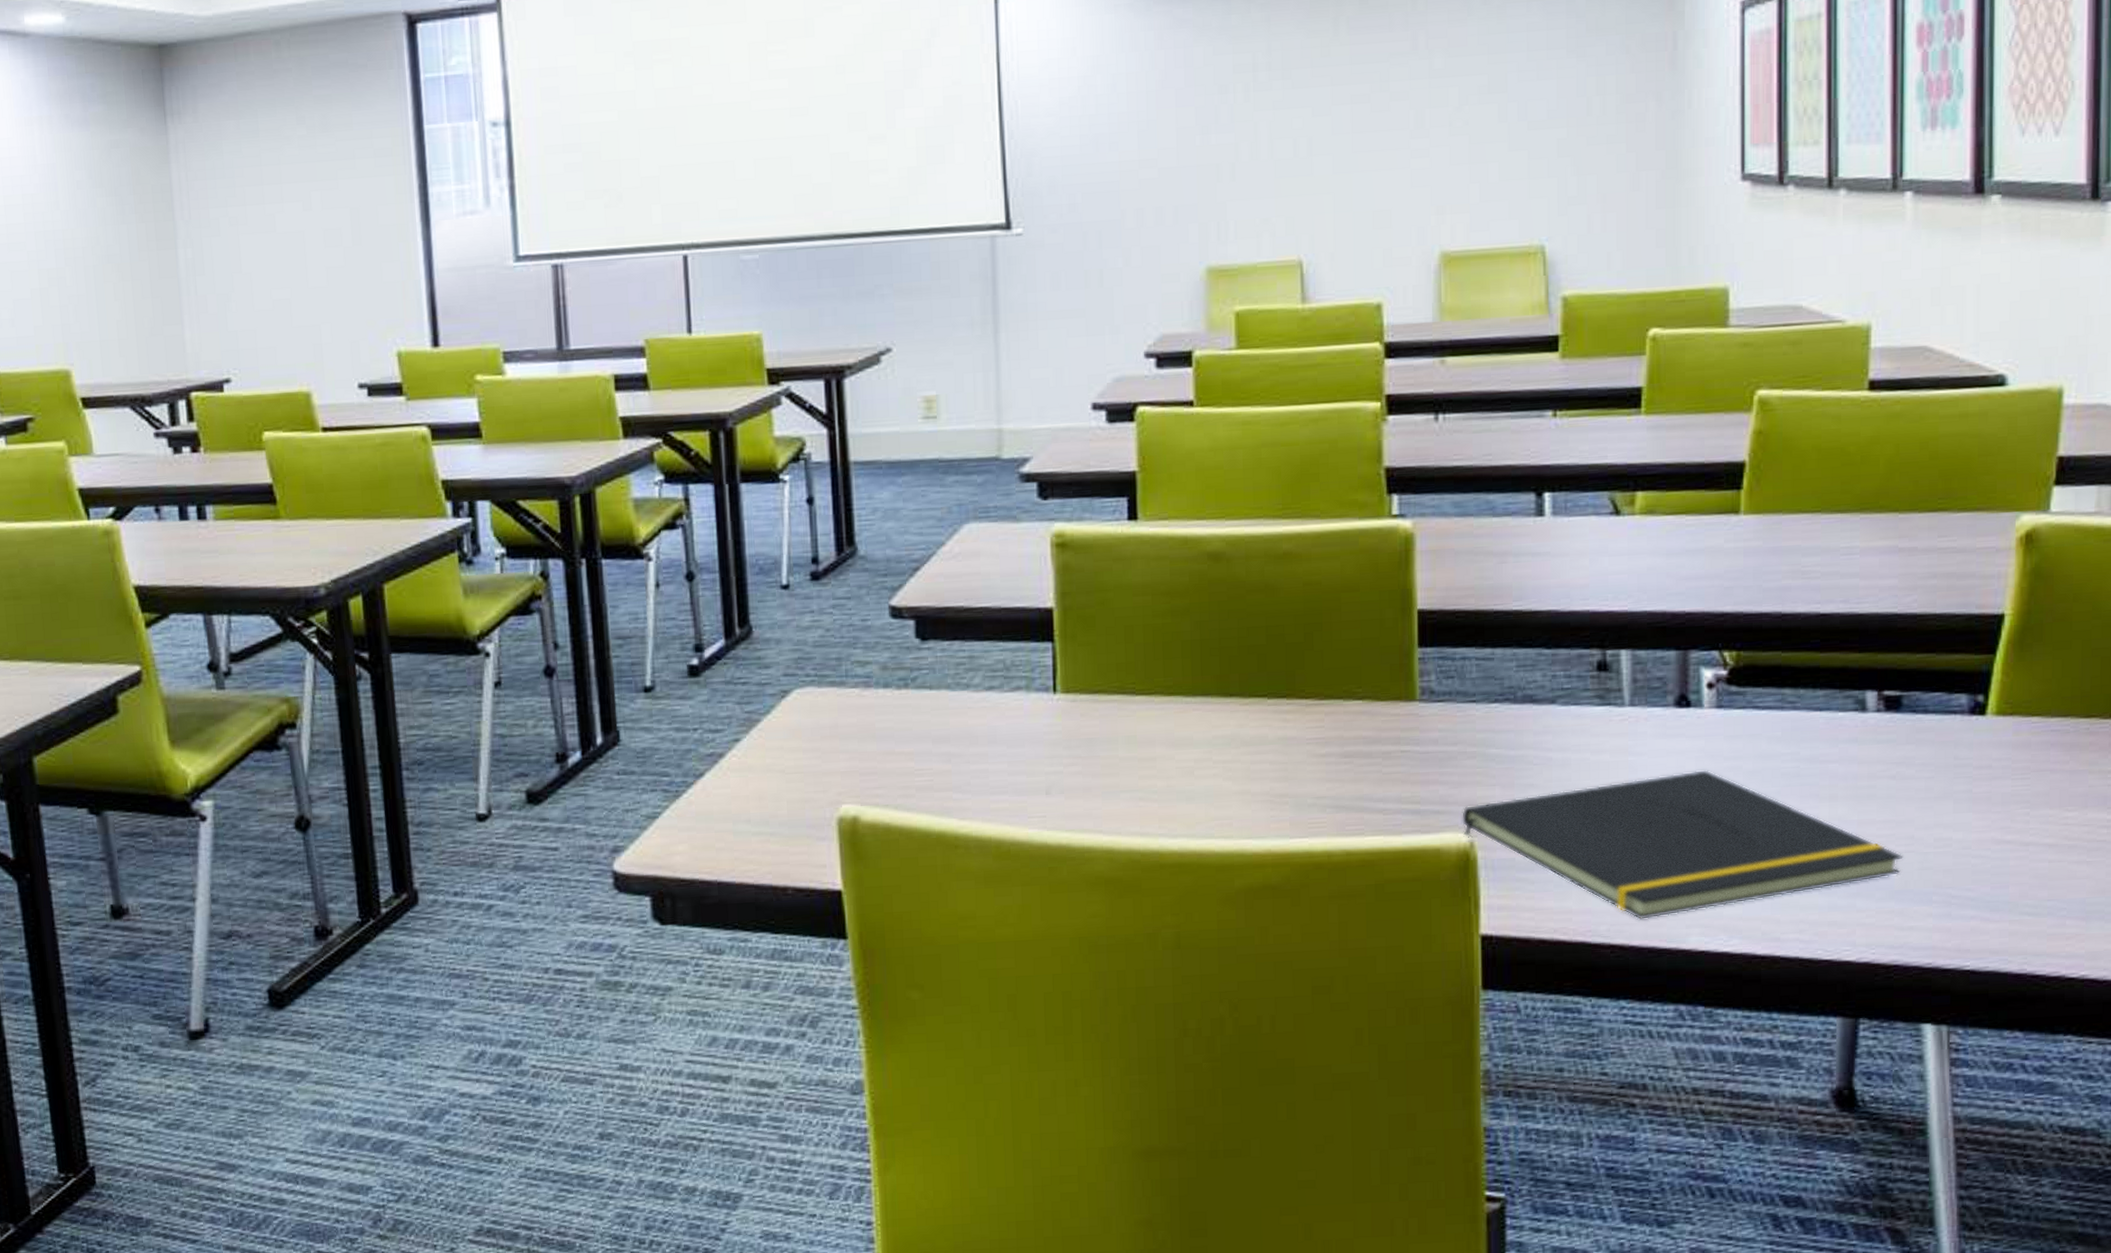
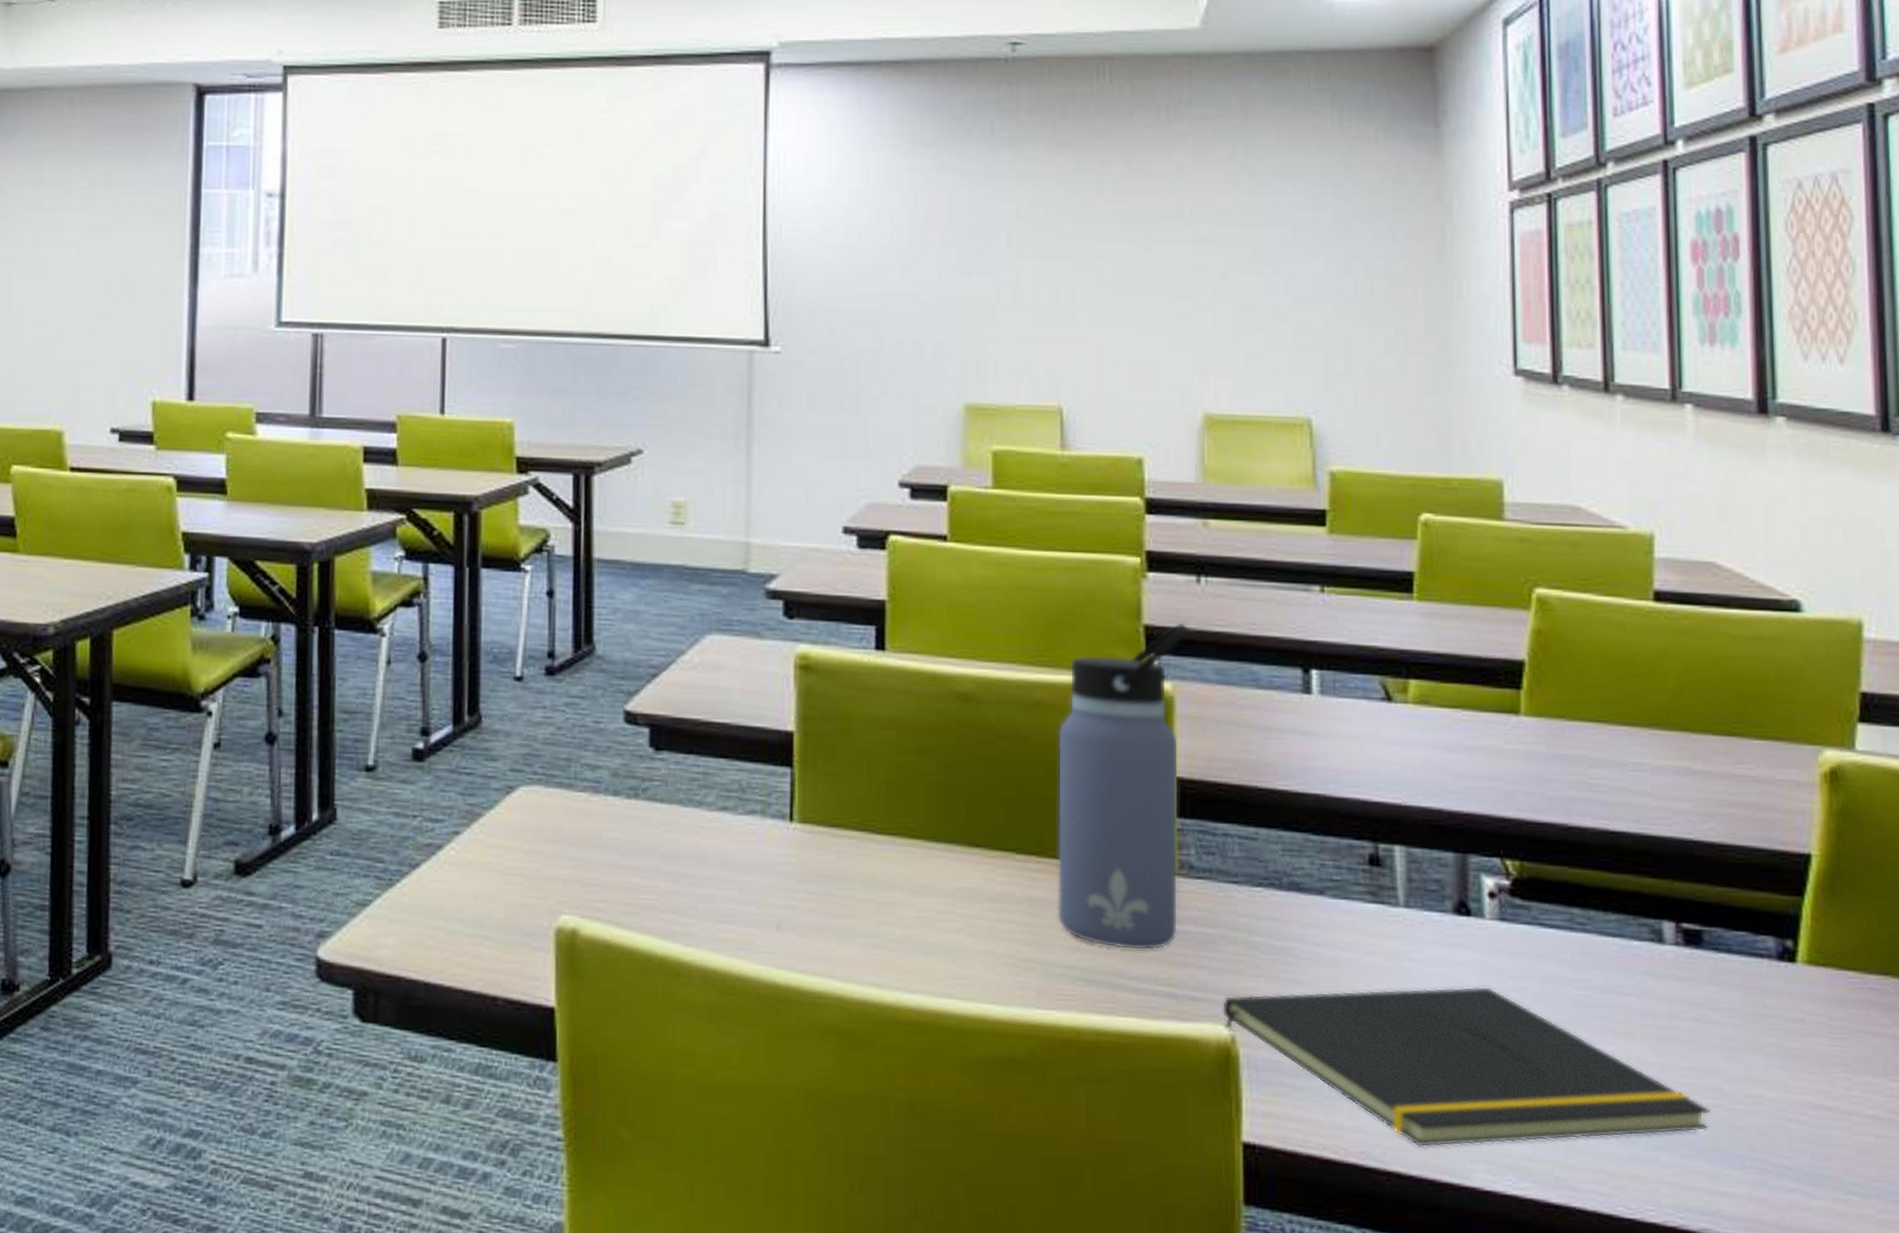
water bottle: none [1305,461,1428,775] -> present [1057,622,1189,951]

